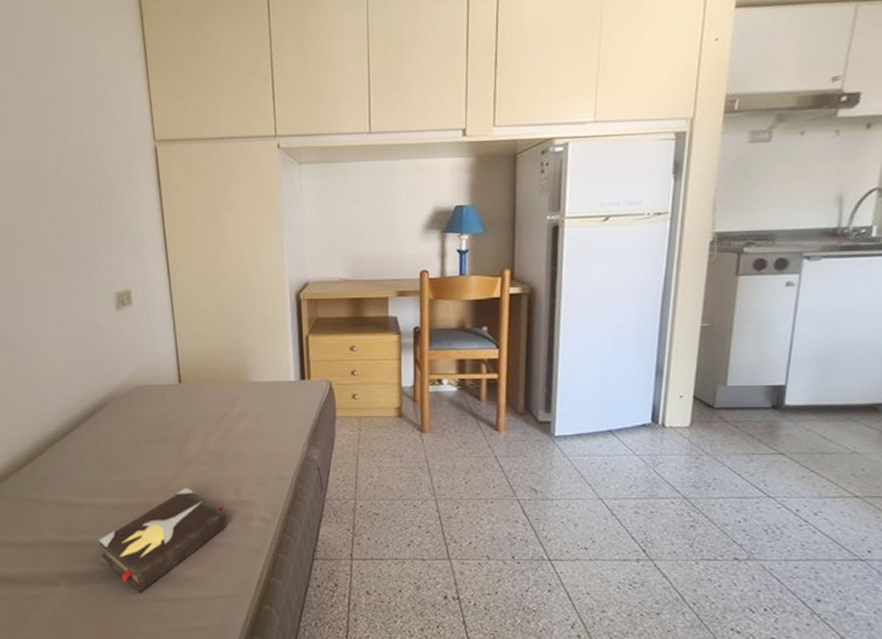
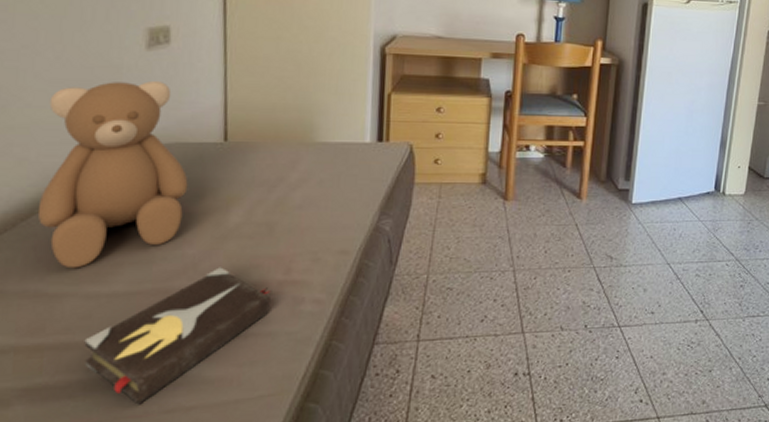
teddy bear: none [57,335,157,485] -> present [37,80,188,269]

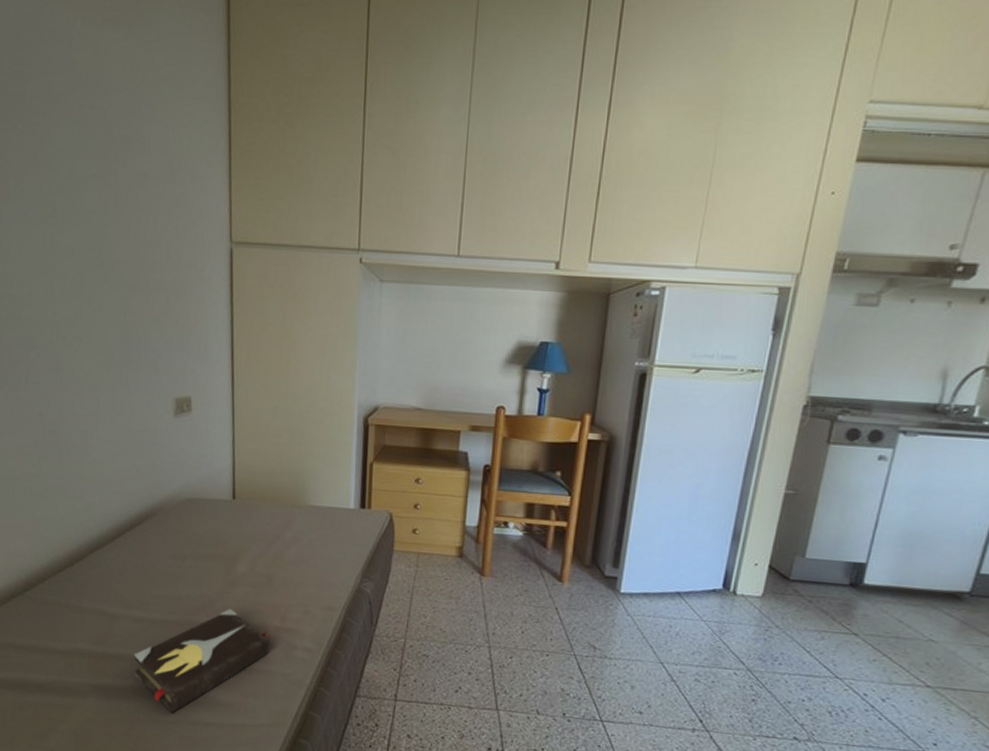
teddy bear: present [37,80,188,269] -> none [101,443,206,596]

